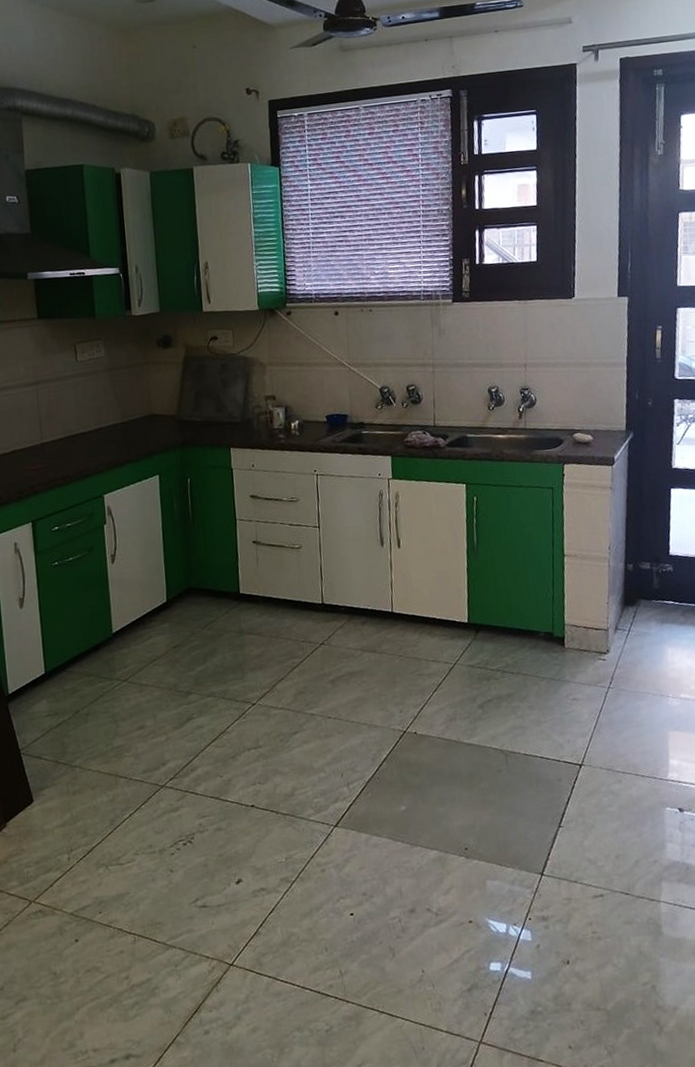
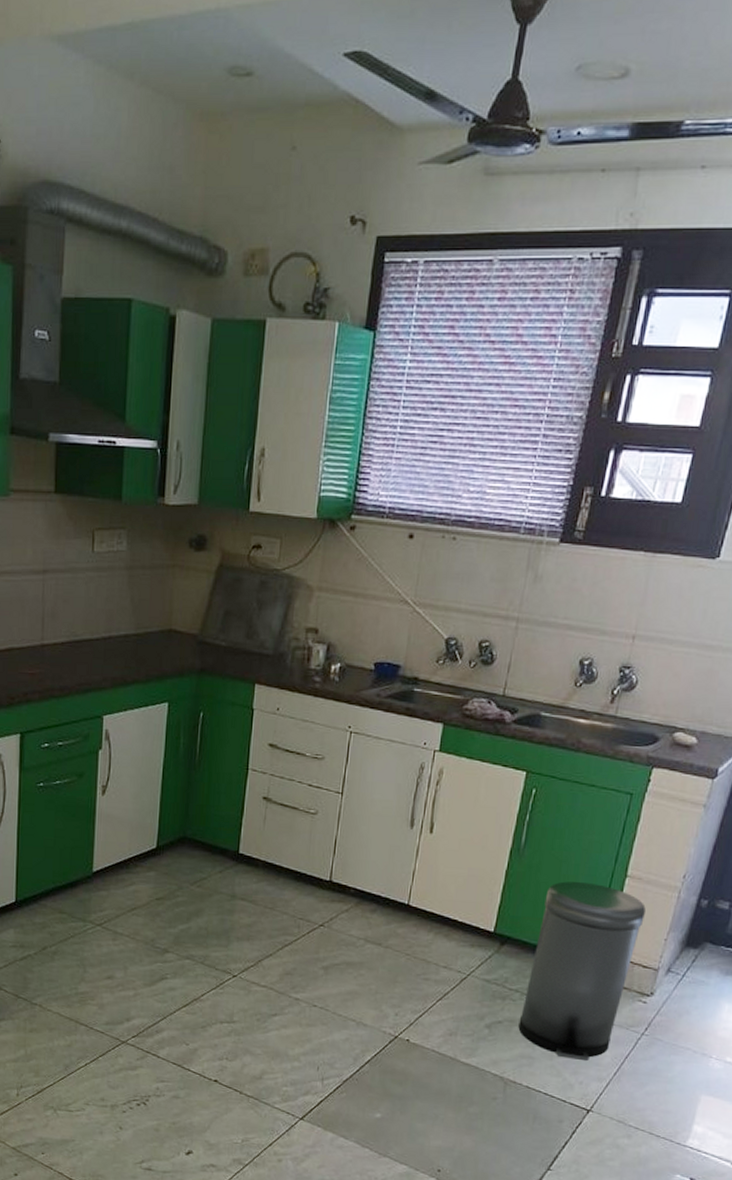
pedal bin: none [503,566,587,722] -> present [518,881,646,1062]

